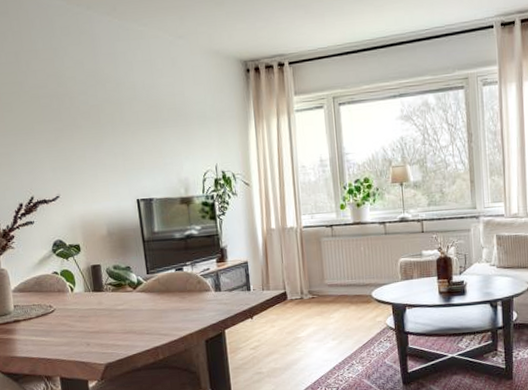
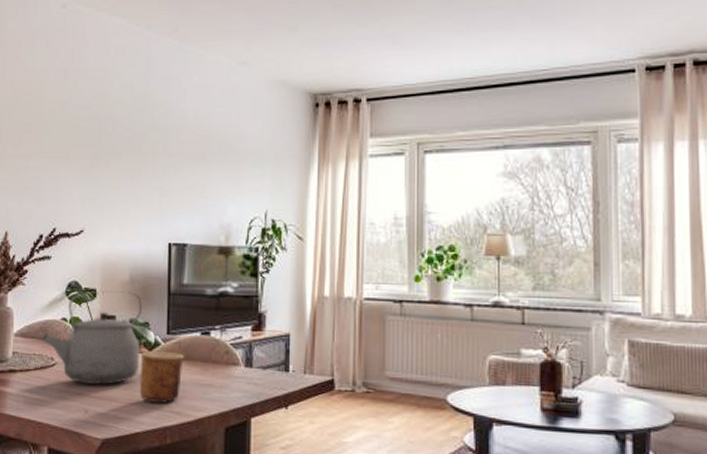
tea kettle: none [38,243,127,323] -> present [42,291,142,385]
cup: none [127,287,165,330] -> present [139,351,184,403]

